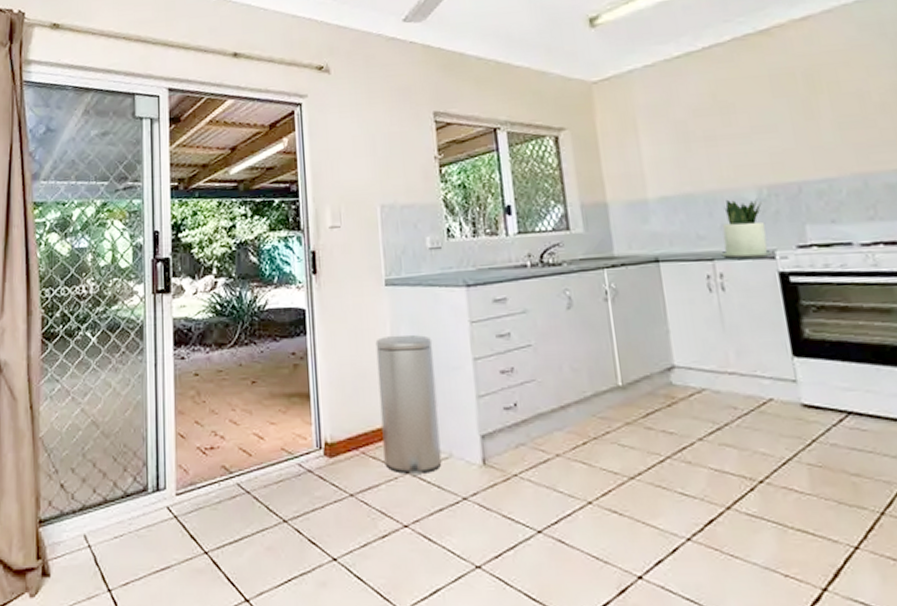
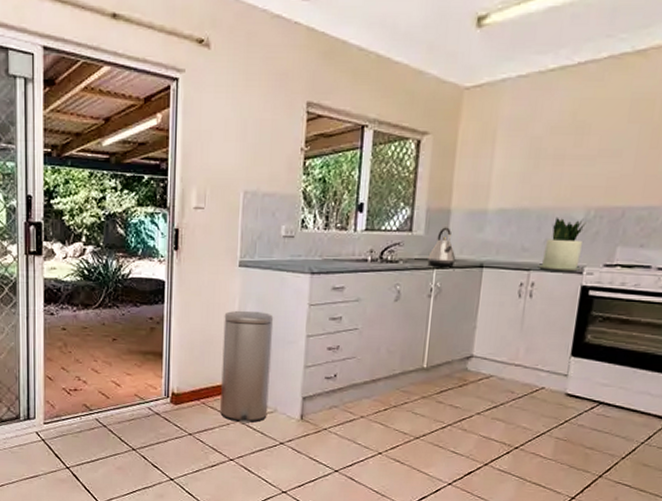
kettle: none [594,222,626,267] -> present [427,227,456,268]

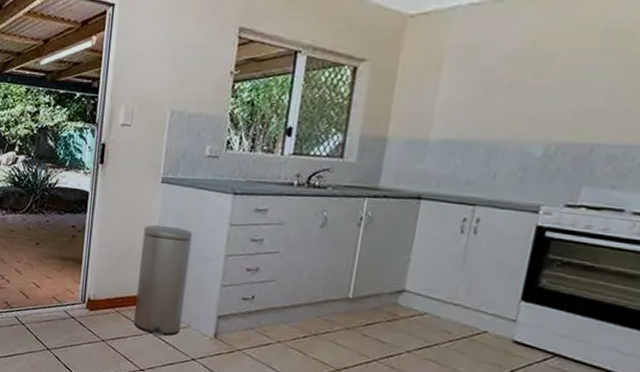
kettle: present [427,227,456,268] -> none [358,155,391,198]
planter: present [537,217,586,272] -> none [484,150,545,211]

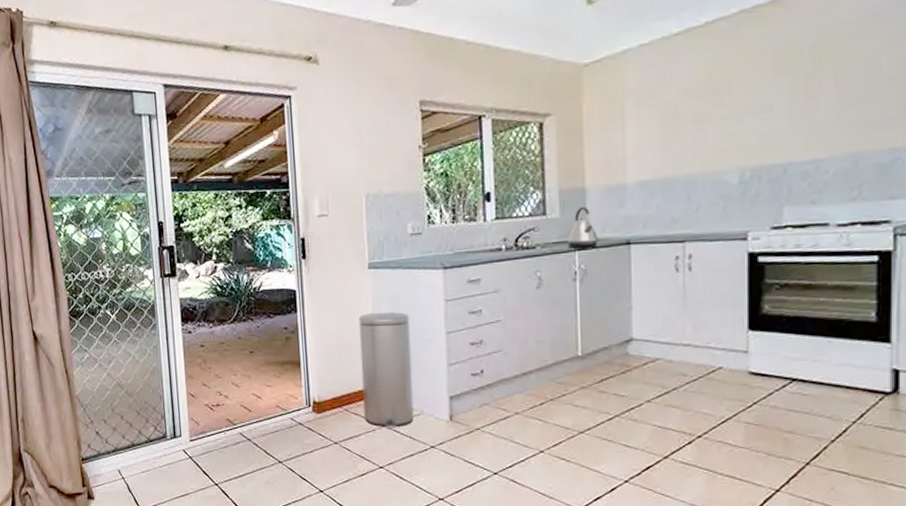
kettle: none [358,155,391,198] -> present [567,206,599,249]

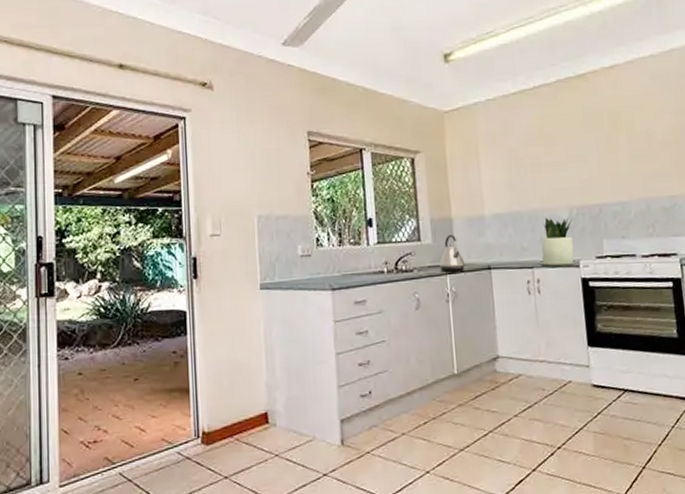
pedal bin: present [358,312,414,428] -> none [250,334,306,457]
planter: none [693,181,745,240] -> present [539,217,578,267]

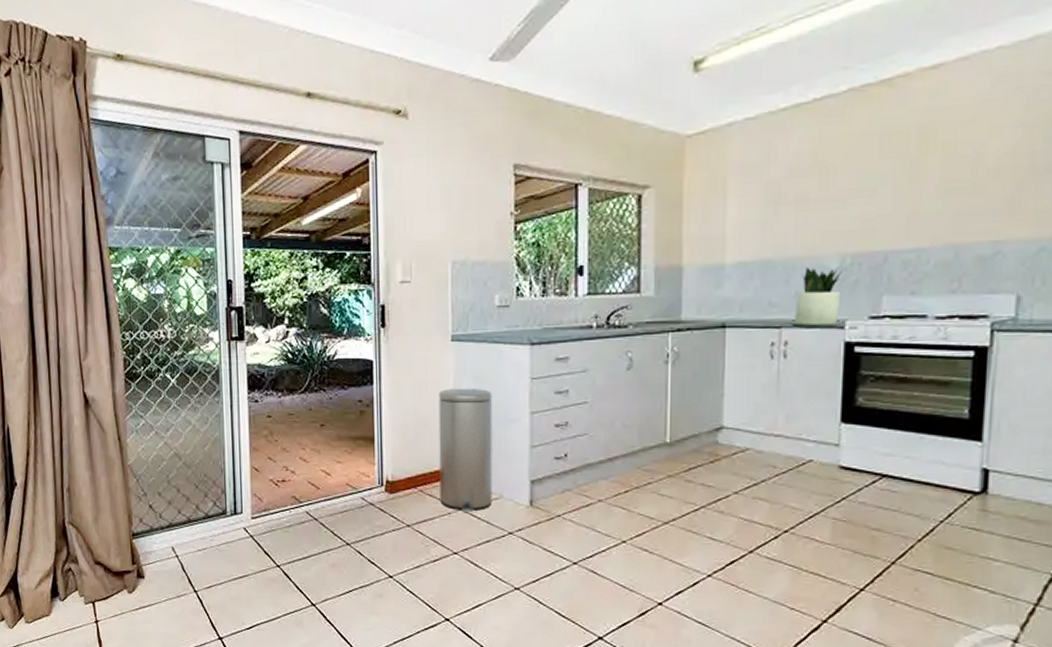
pedal bin: none [250,334,306,457] -> present [438,389,492,512]
kettle: present [439,234,465,273] -> none [661,286,693,331]

